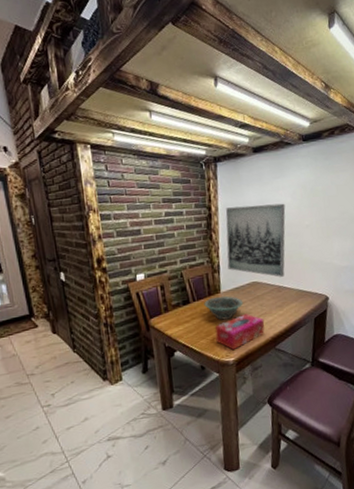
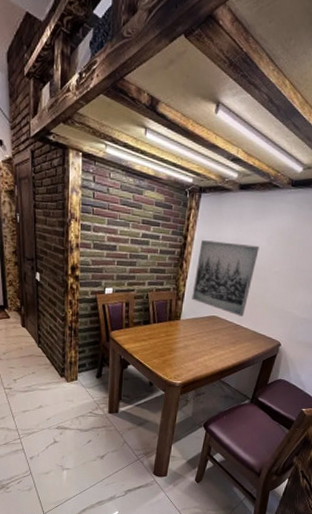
decorative bowl: present [204,295,244,320] -> none [163,322,200,346]
tissue box: present [215,313,265,351] -> none [167,343,216,375]

